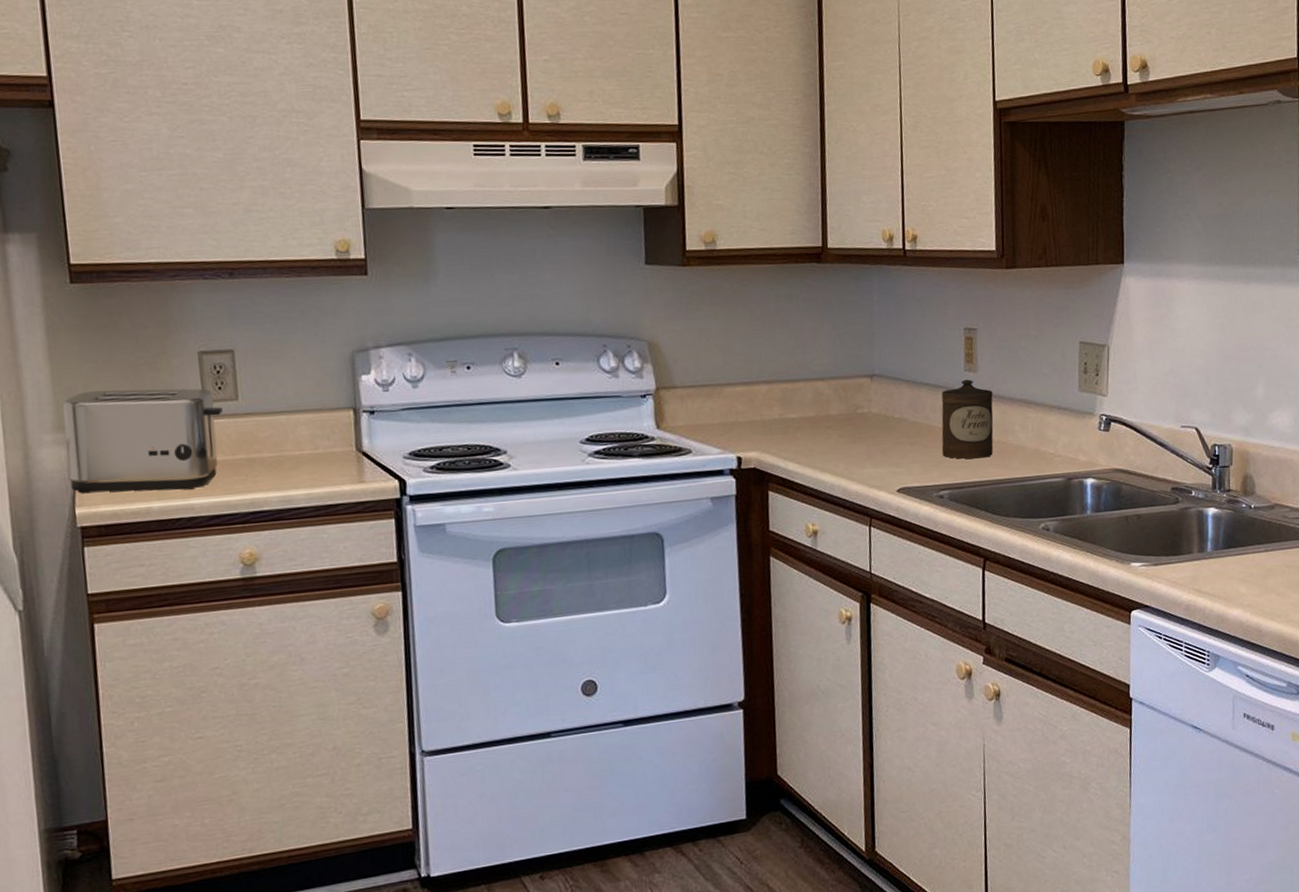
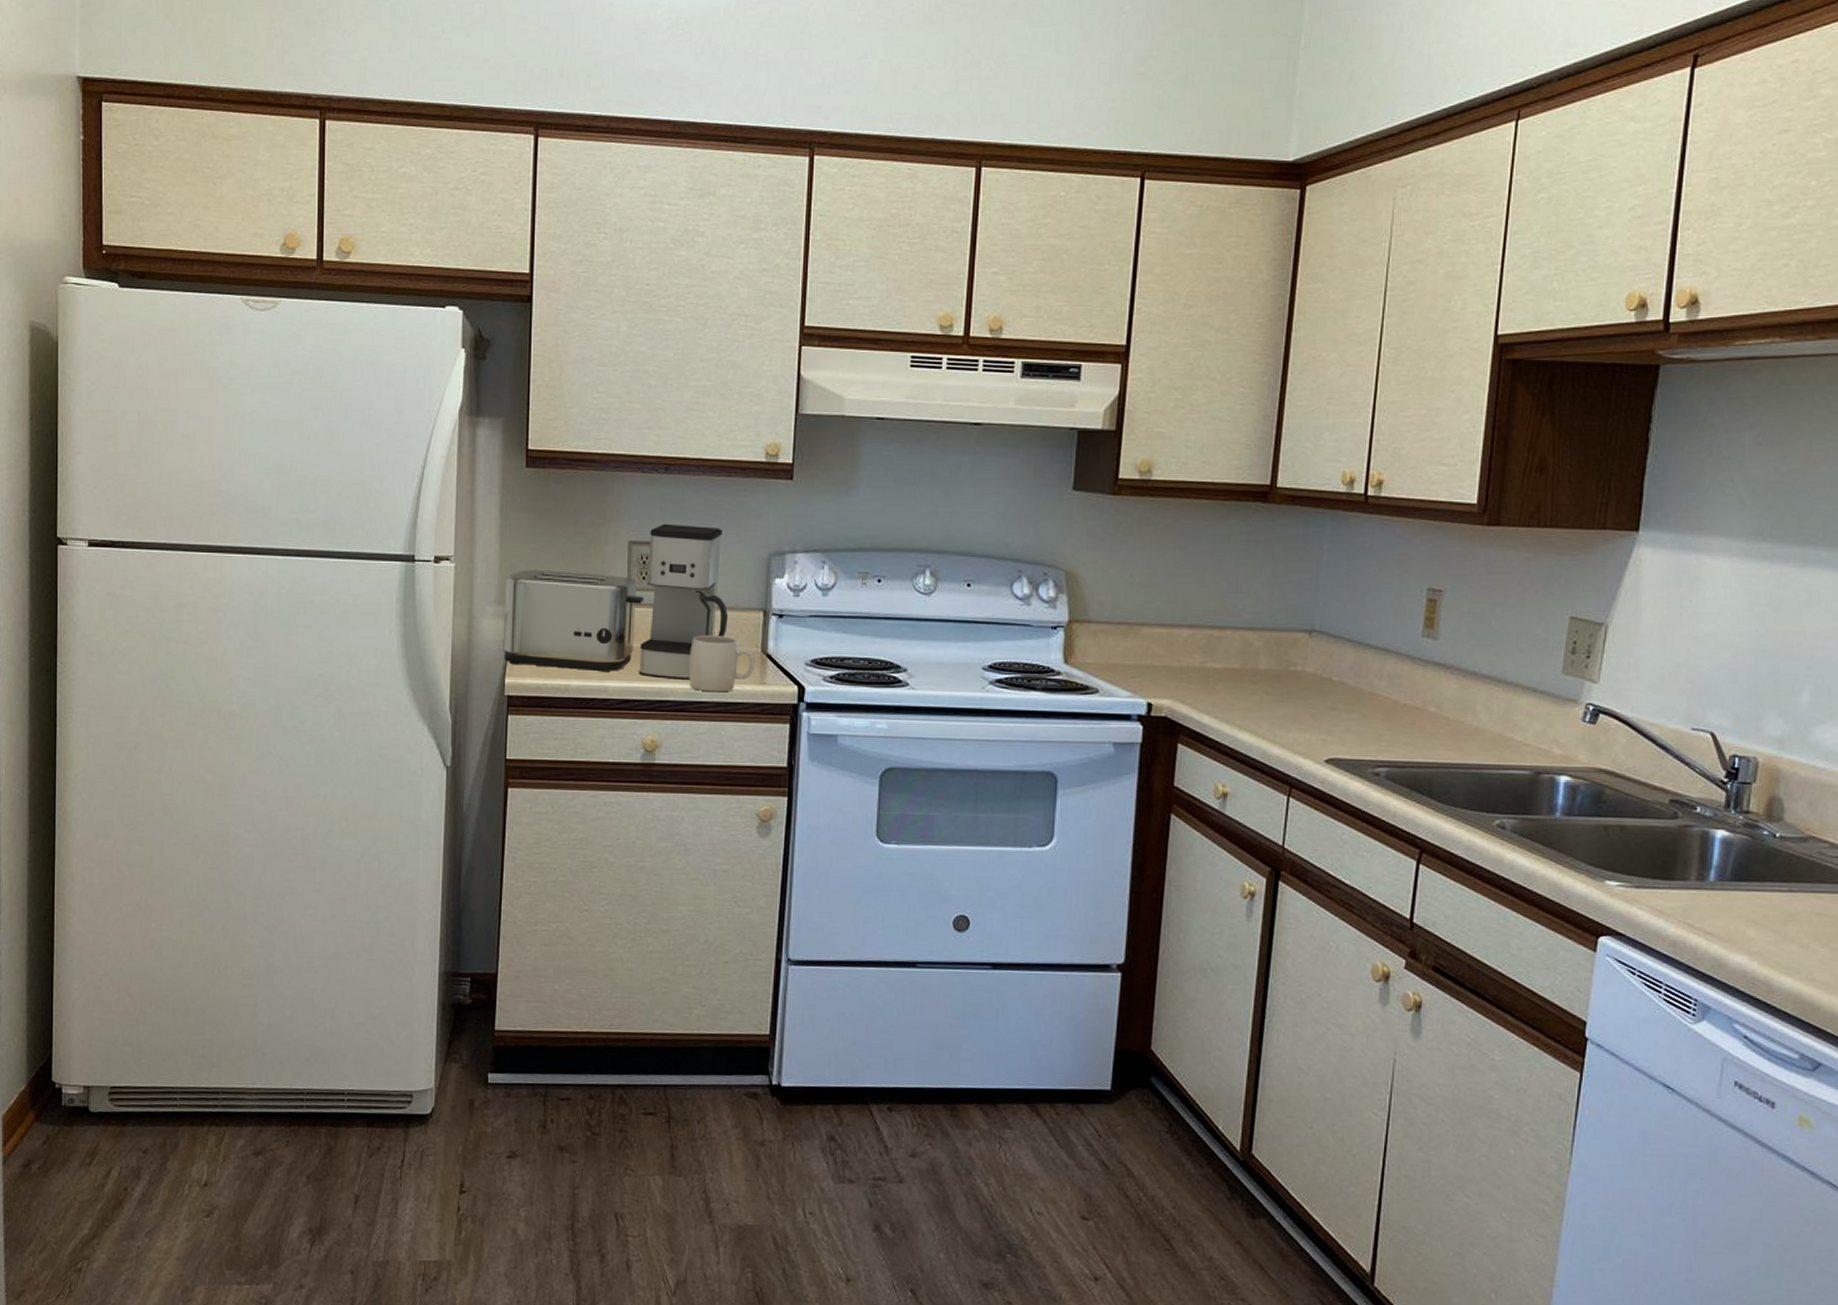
coffee maker: none [220,329,317,490] -> present [639,524,728,681]
mug: none [279,438,351,497] -> present [688,634,755,693]
canister: present [941,379,994,459] -> none [1383,646,1454,737]

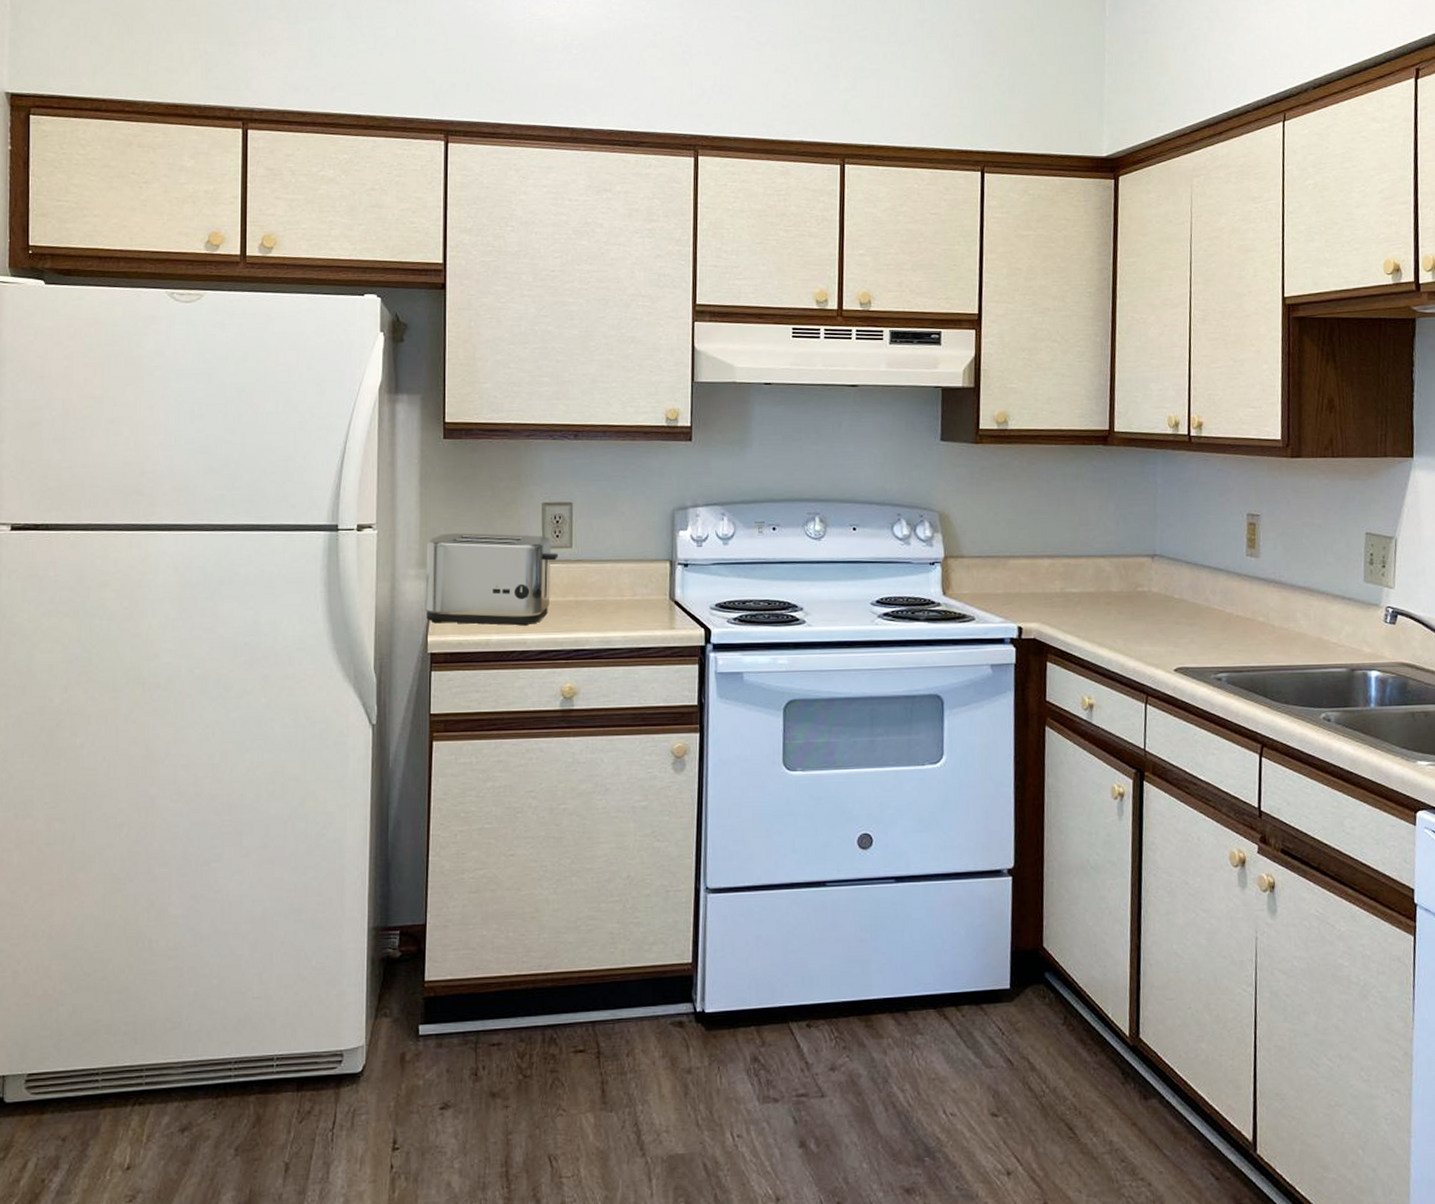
coffee maker: present [639,524,728,681] -> none [556,485,637,630]
mug: present [688,634,755,693] -> none [602,585,664,639]

